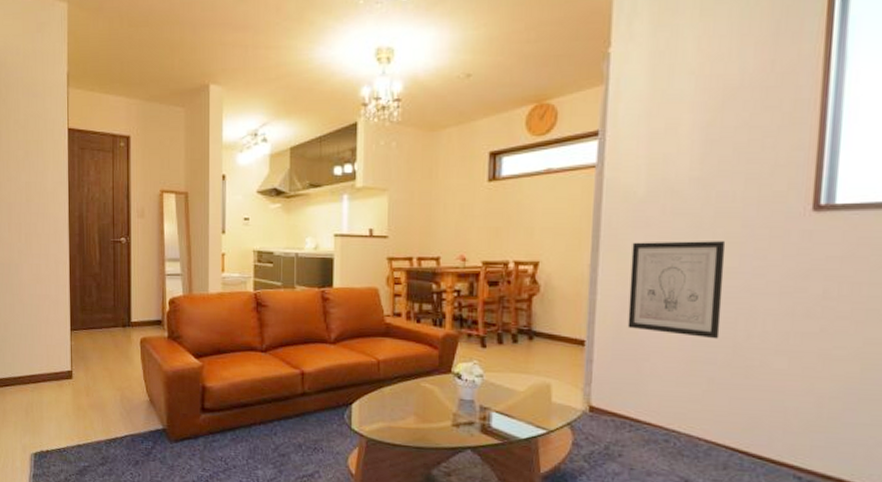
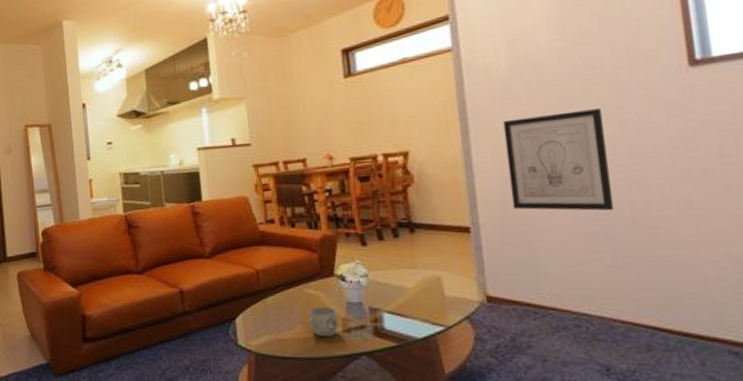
mug: none [421,400,449,430] -> present [308,306,338,337]

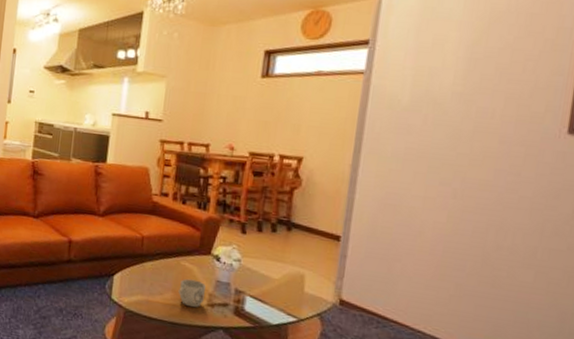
wall art: present [503,108,615,211] -> none [382,147,483,248]

